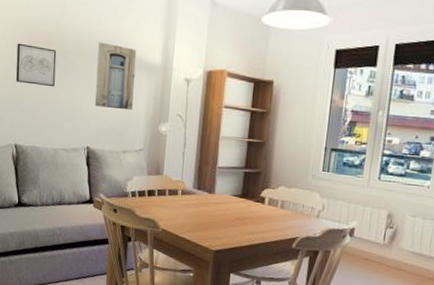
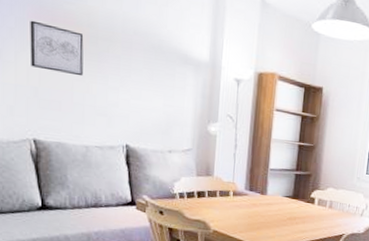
wall art: present [94,42,137,111] -> none [133,30,182,108]

